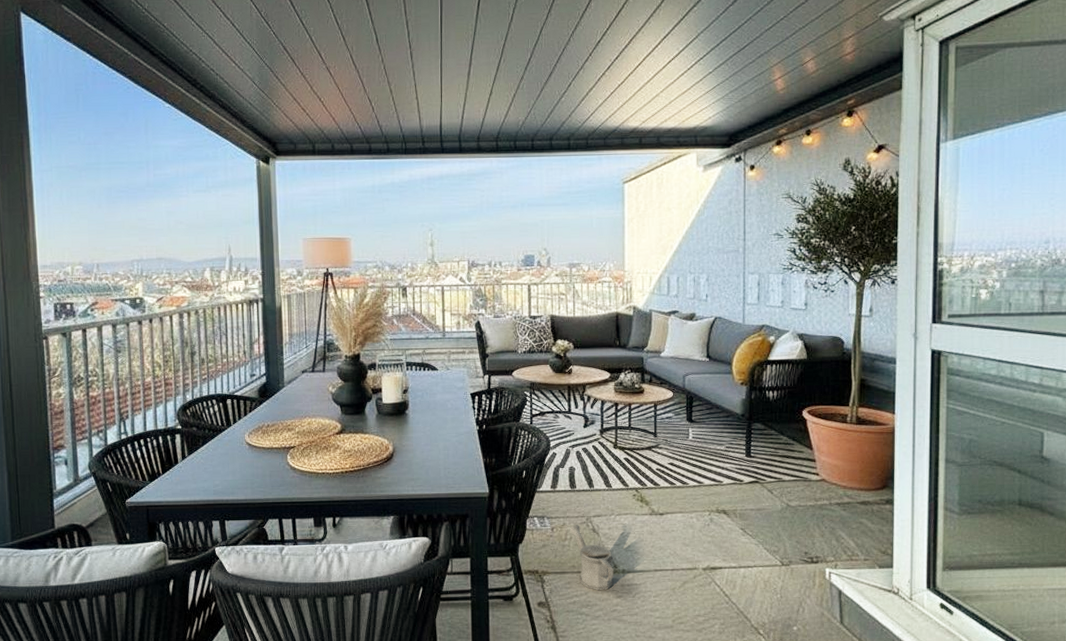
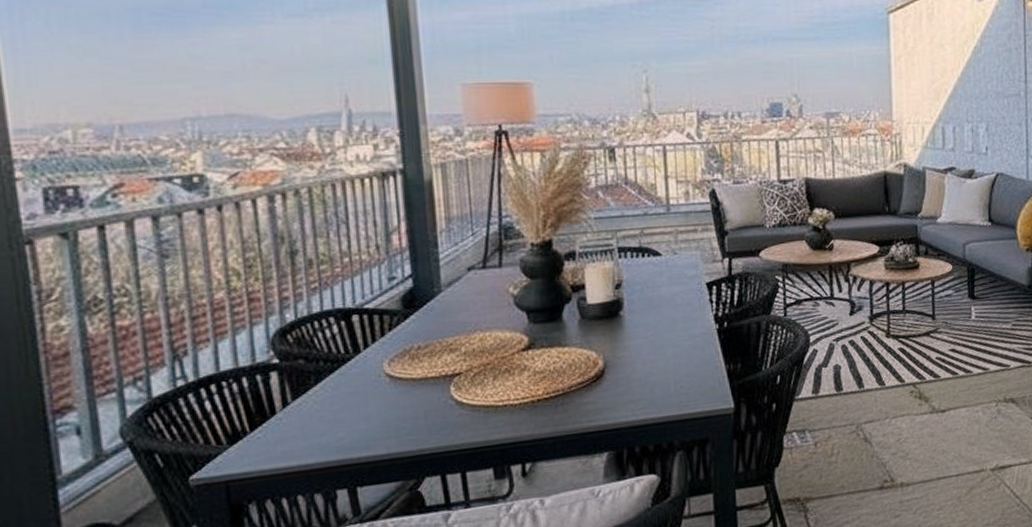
watering can: present [570,525,614,591] -> none [837,435,891,513]

